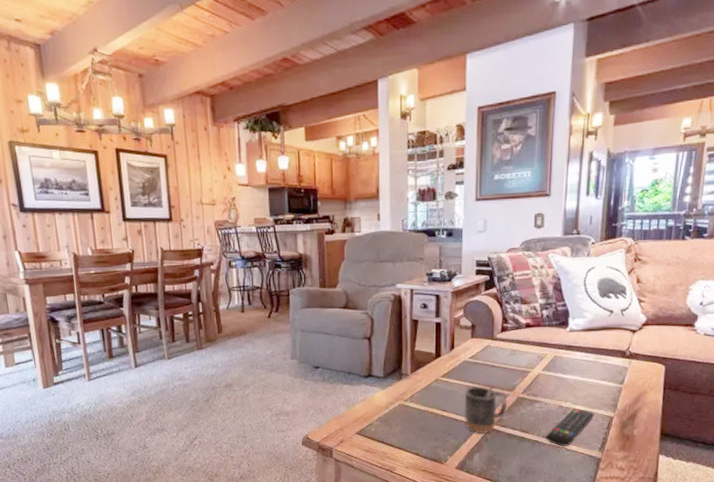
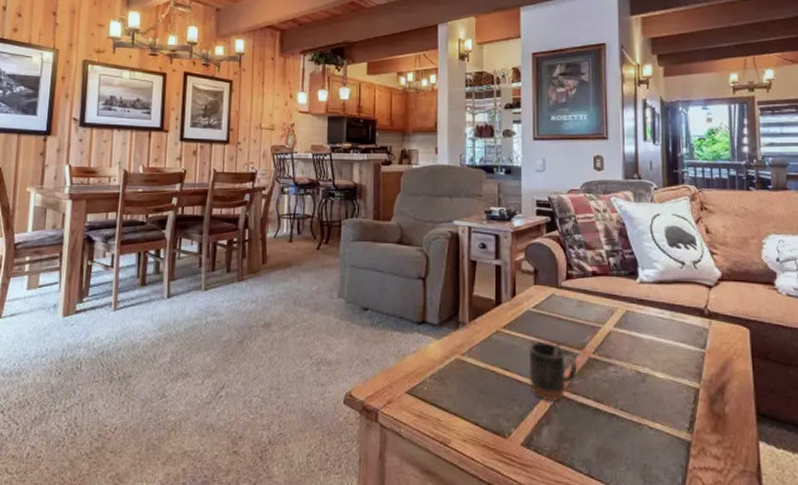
remote control: present [545,408,595,446] -> none [623,374,678,423]

